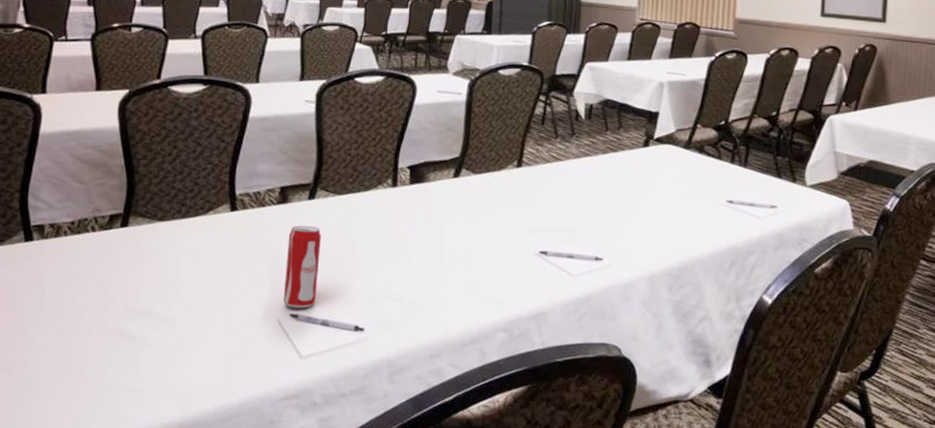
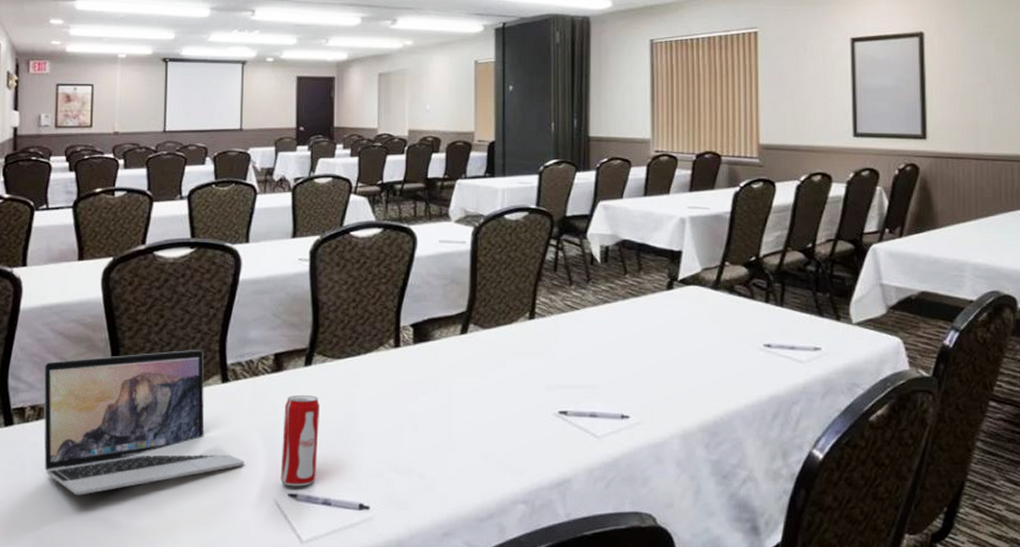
laptop: none [62,179,250,308] -> present [43,350,244,495]

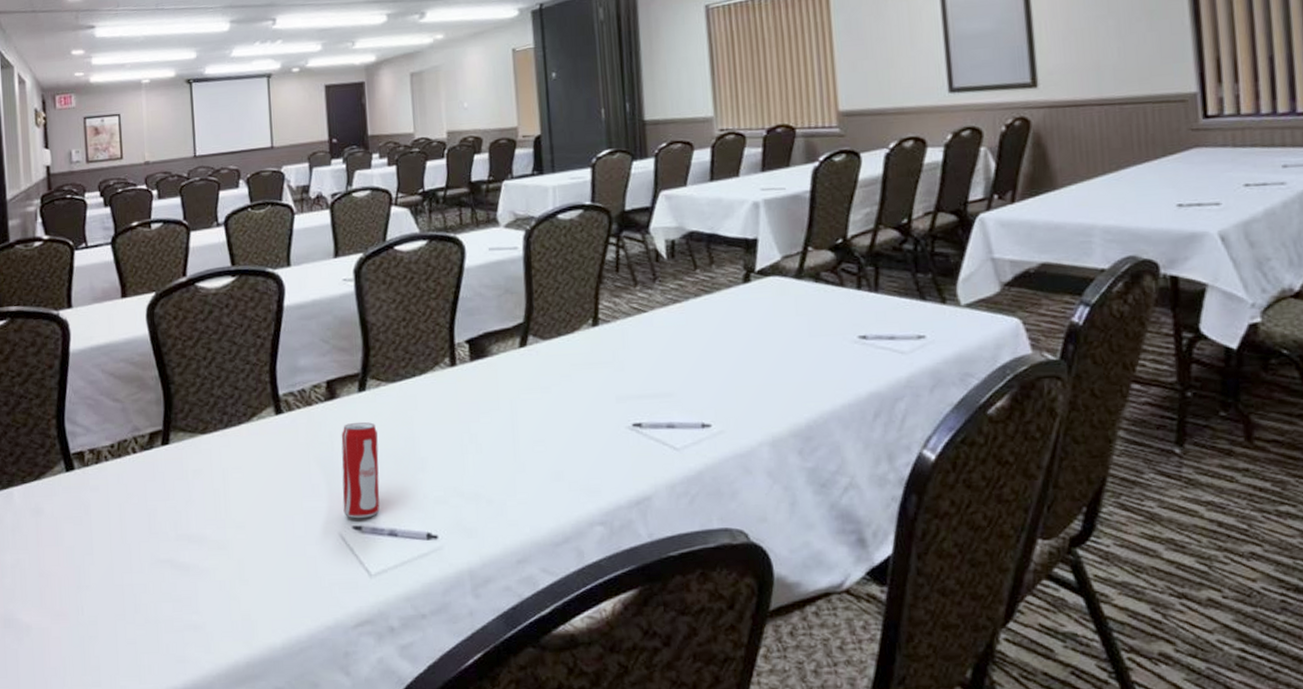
laptop: present [43,350,244,495] -> none [98,382,305,538]

